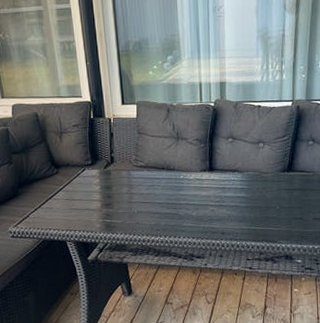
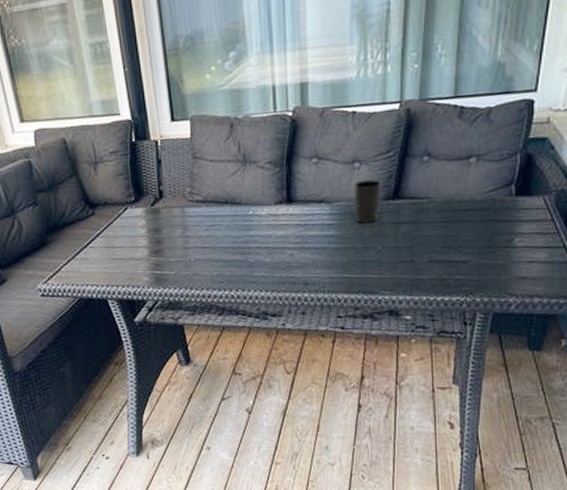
cup: none [259,156,279,189] -> present [354,180,382,224]

